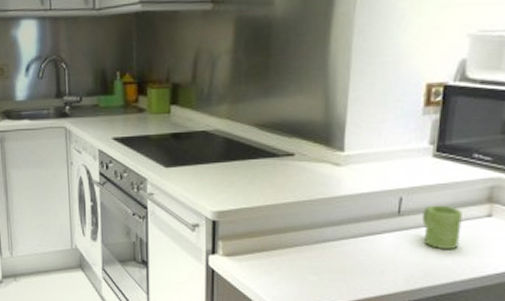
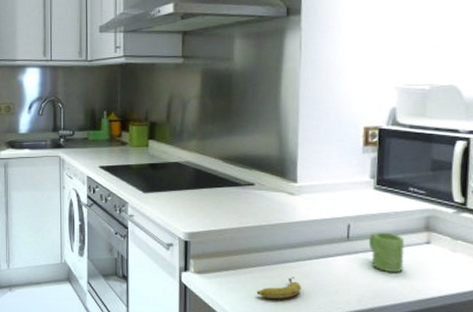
banana: none [292,257,343,281] -> present [256,277,302,299]

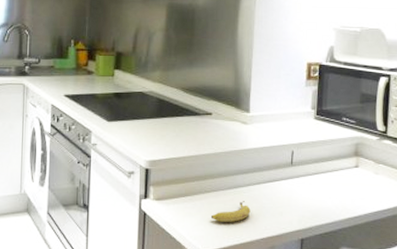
mug: present [368,232,405,273] -> none [308,157,337,195]

